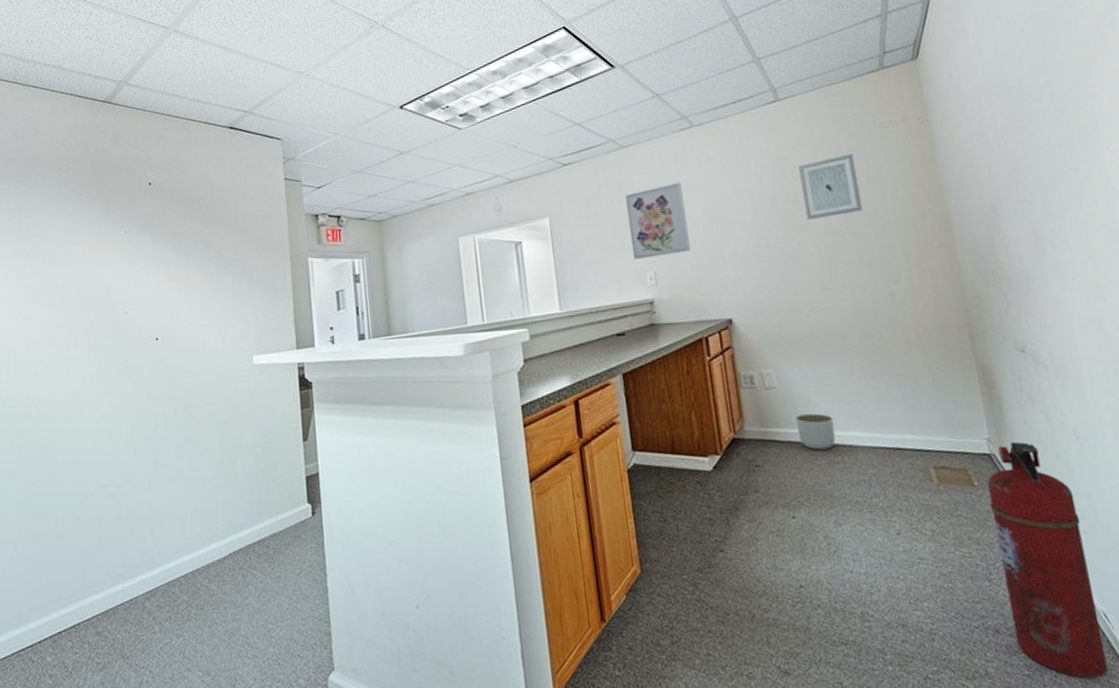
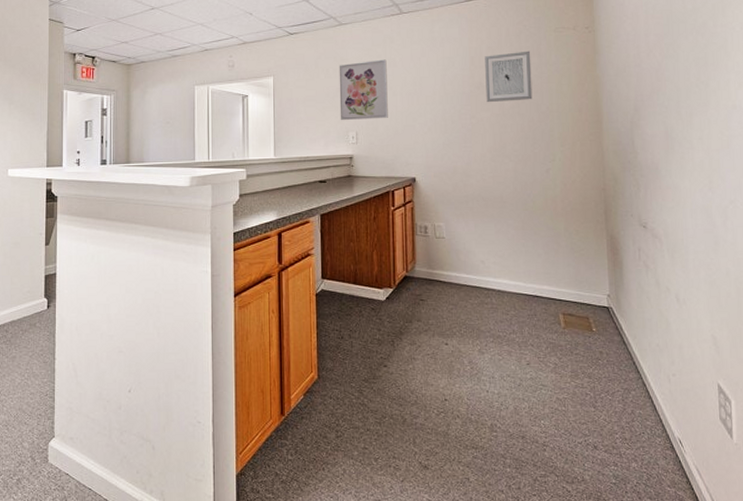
planter: present [795,413,836,450] -> none [457,262,488,292]
fire extinguisher: present [987,441,1108,678] -> none [603,299,677,489]

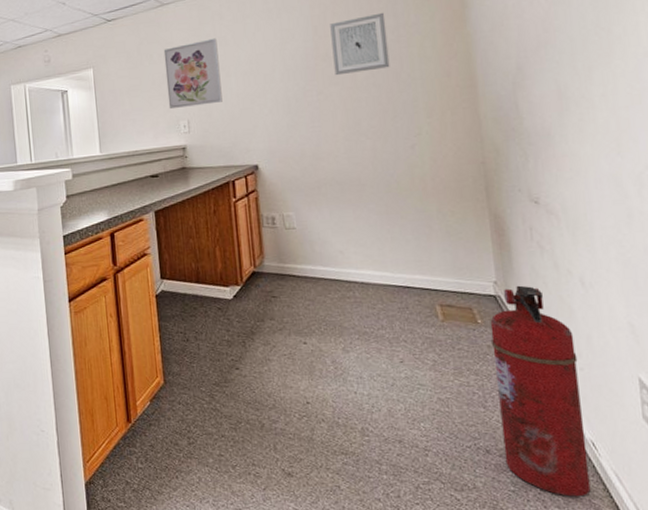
fire extinguisher: none [603,299,677,489] -> present [490,285,591,497]

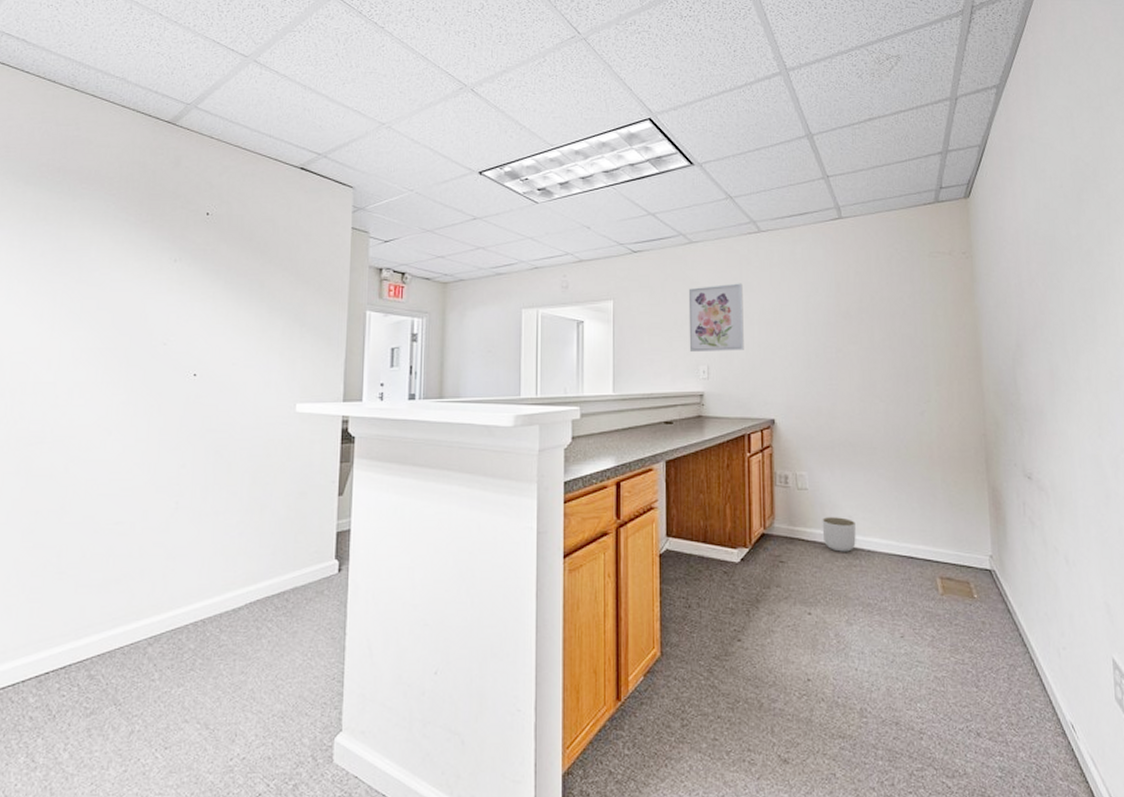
planter: none [312,252,349,285] -> present [822,517,856,552]
wall art: present [330,12,390,76] -> none [852,277,905,335]
fire extinguisher: present [490,285,591,497] -> none [985,560,1070,782]

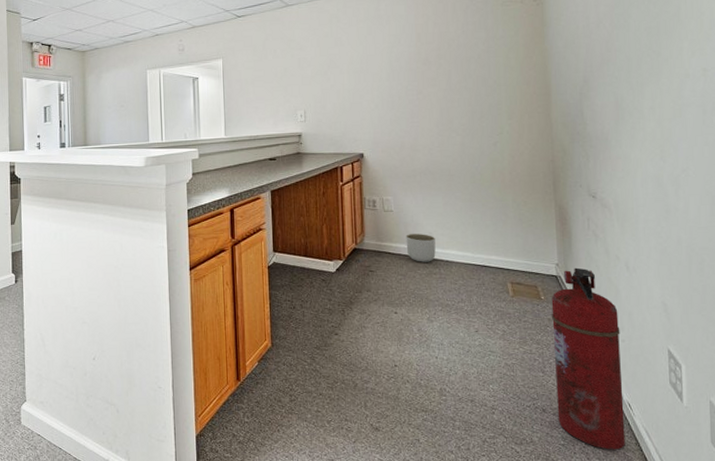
wall art: present [688,283,744,353] -> none [286,38,336,100]
fire extinguisher: none [985,560,1070,782] -> present [551,267,626,450]

